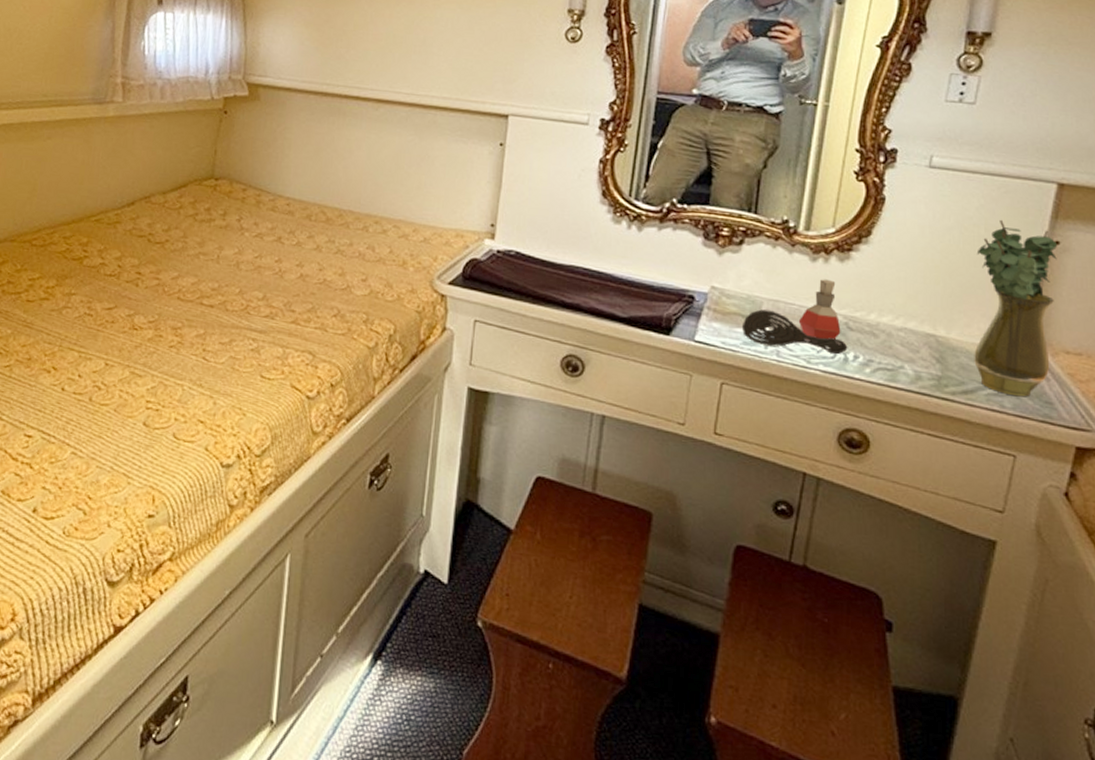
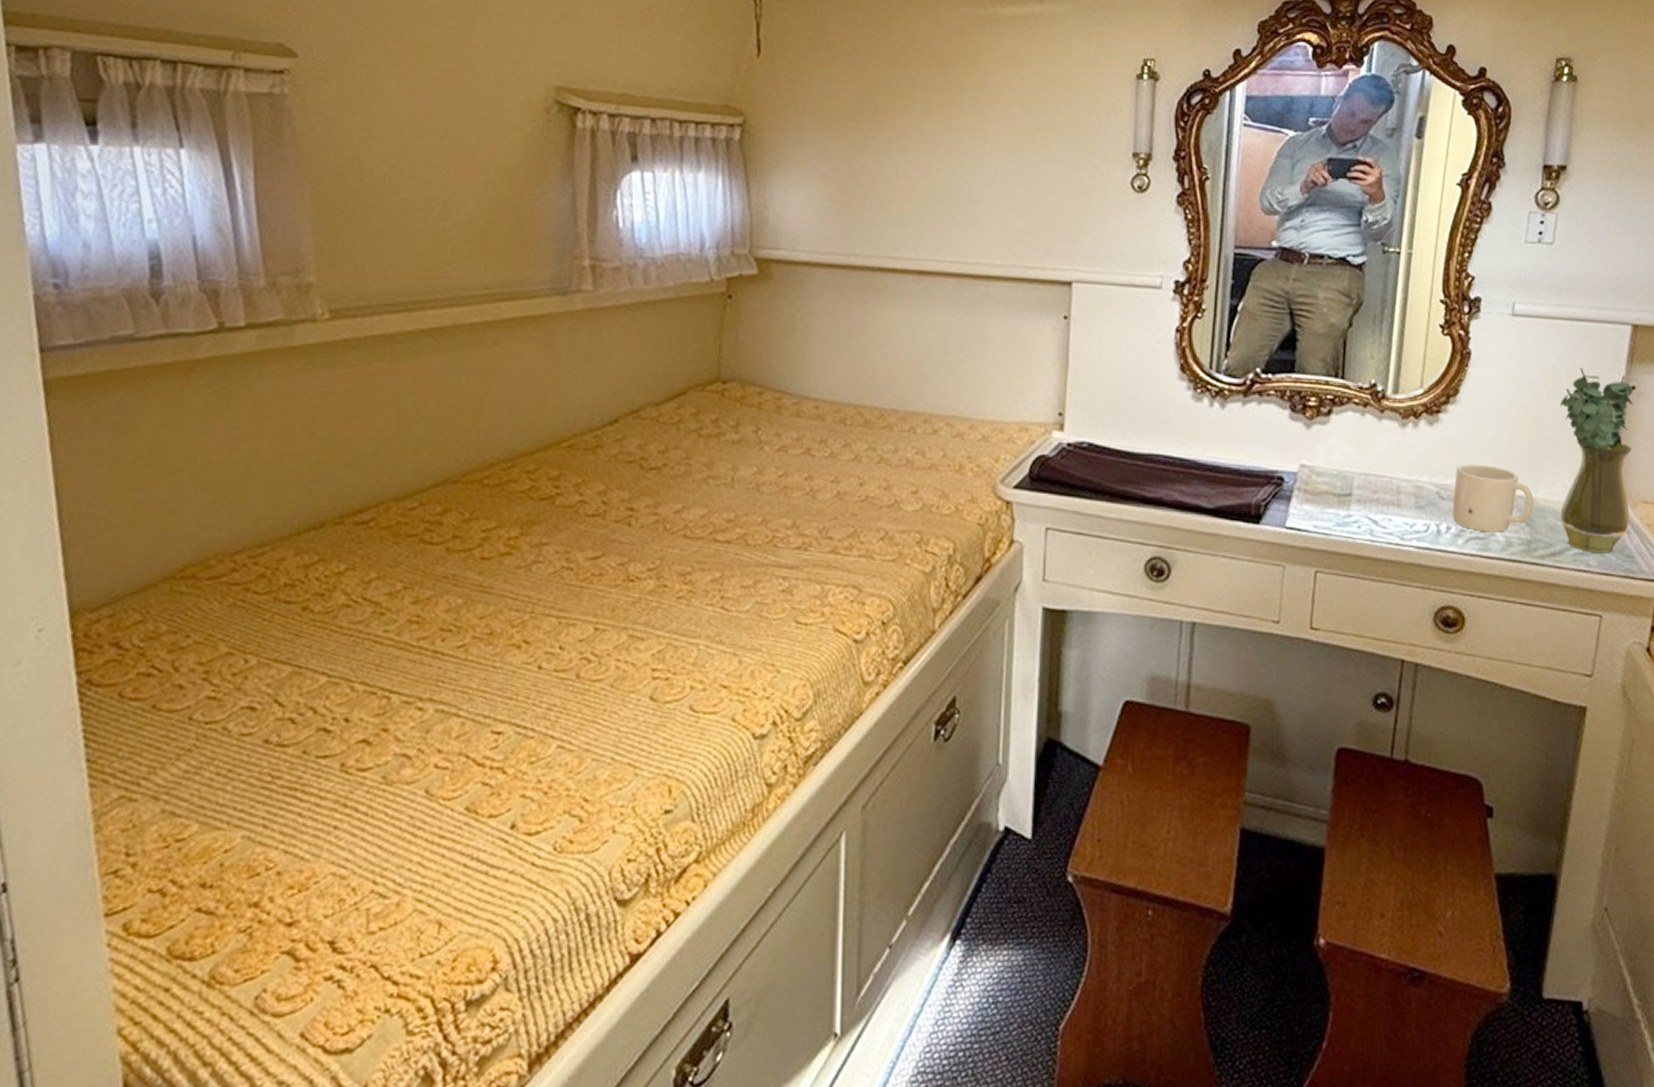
hairbrush: present [741,309,848,354] -> none [1333,485,1440,526]
perfume bottle: present [798,279,841,340] -> none [1390,446,1433,511]
mug: none [861,300,945,366] -> present [1452,464,1533,533]

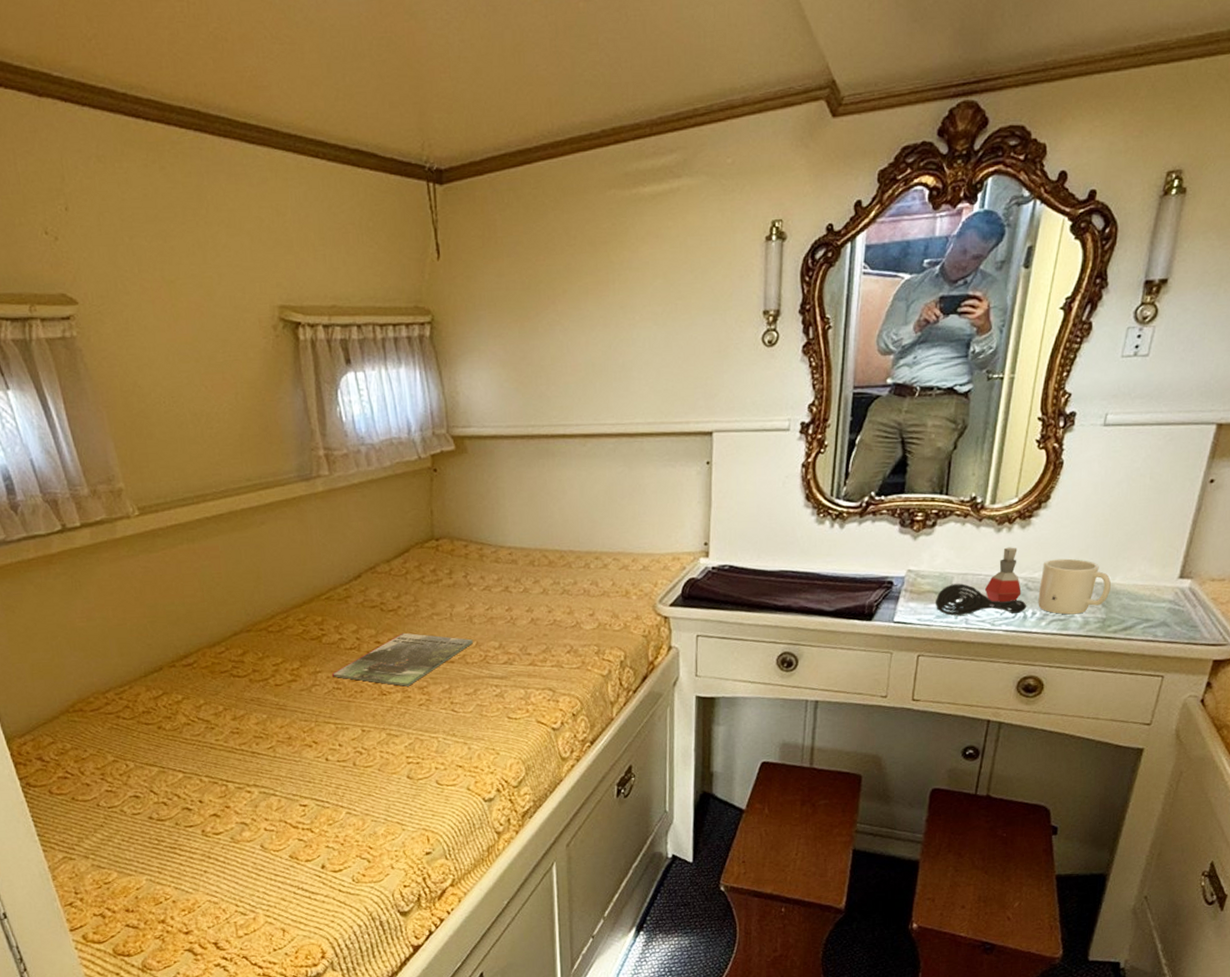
magazine: none [562,499,760,571] -> present [331,632,474,687]
hairbrush: none [1333,485,1440,526] -> present [935,583,1027,617]
perfume bottle: none [1390,446,1433,511] -> present [984,547,1022,602]
vase: present [1559,367,1634,553] -> none [1134,466,1213,626]

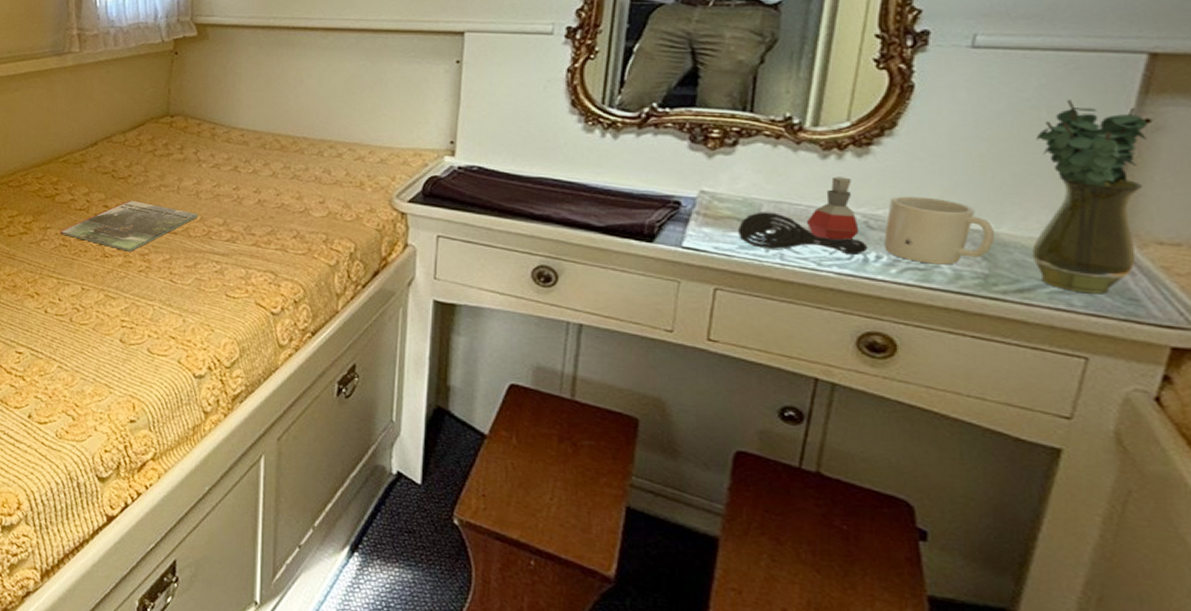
vase: none [1134,466,1213,626] -> present [1032,99,1149,294]

